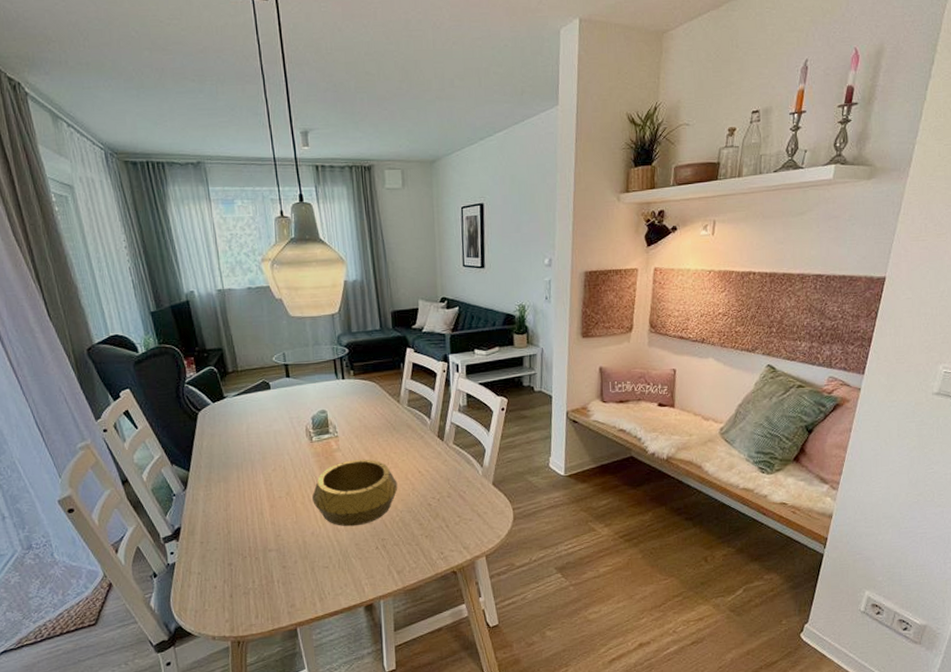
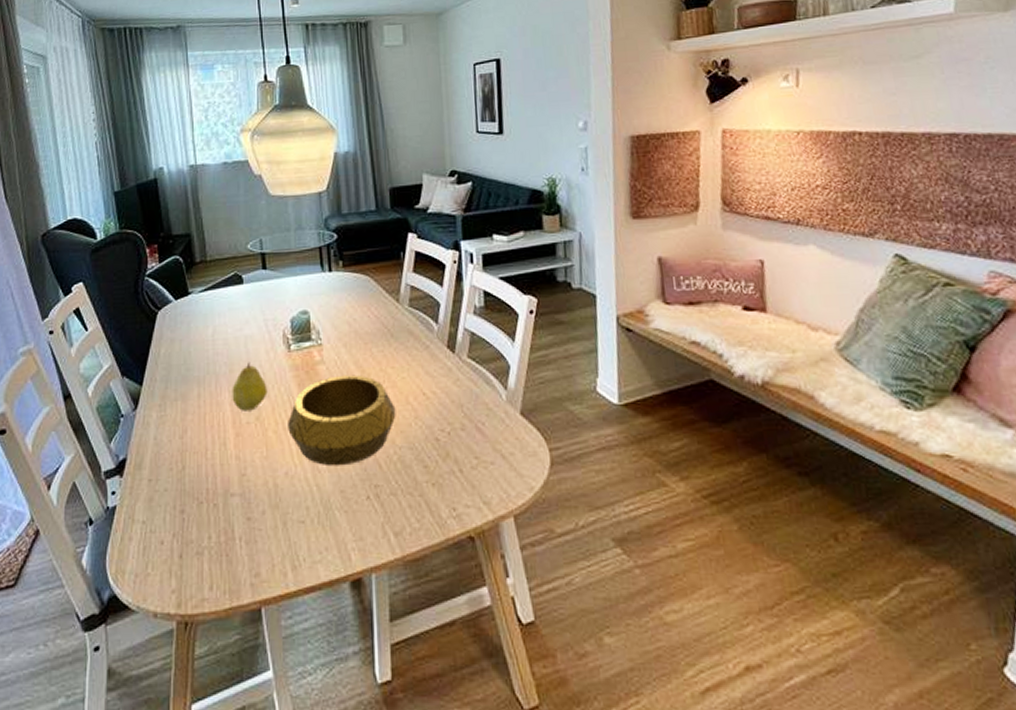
fruit: none [265,451,295,489] -> present [232,362,268,411]

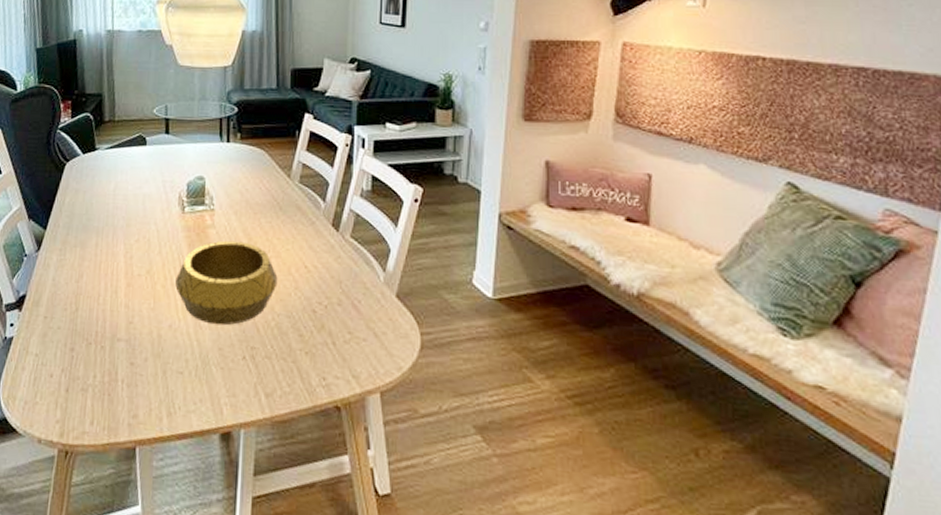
fruit: present [232,362,268,411] -> none [126,219,160,264]

